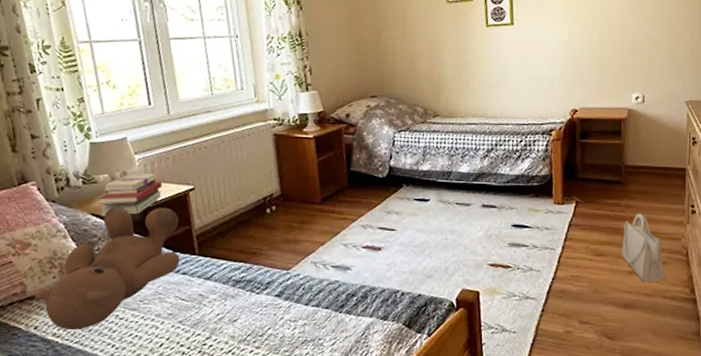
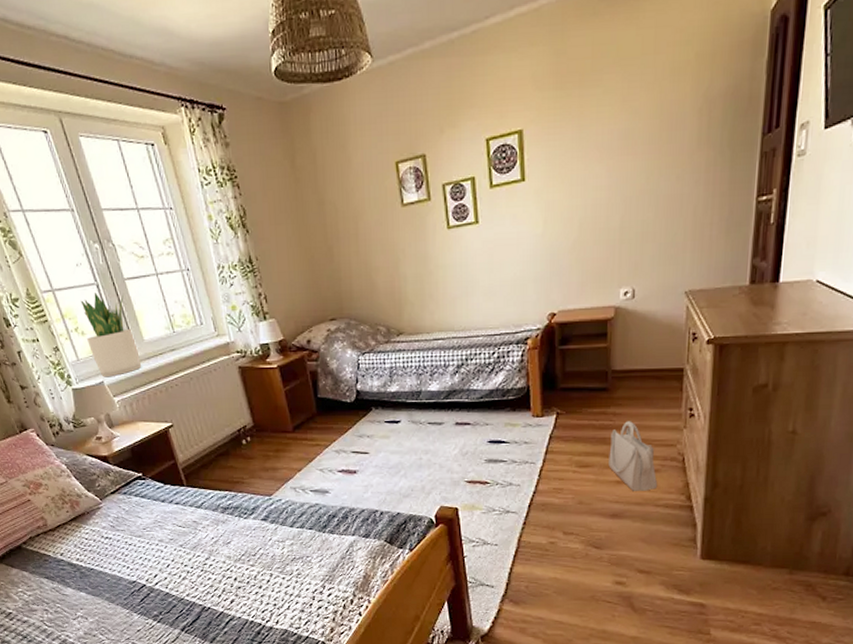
teddy bear: present [35,206,180,330] -> none [55,445,172,555]
books: present [98,173,163,217] -> none [90,414,145,456]
planter: none [117,48,172,134] -> present [80,293,142,378]

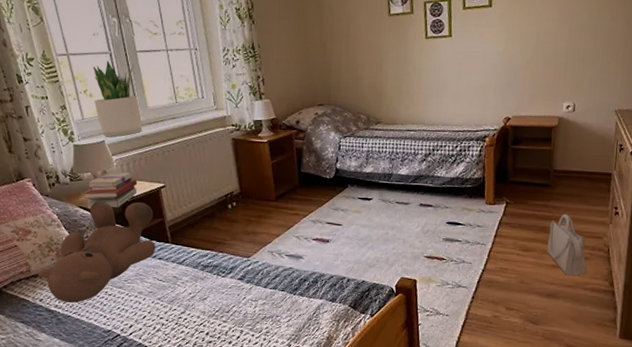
teddy bear: none [55,445,172,555] -> present [38,200,156,303]
books: none [90,414,145,456] -> present [84,172,138,209]

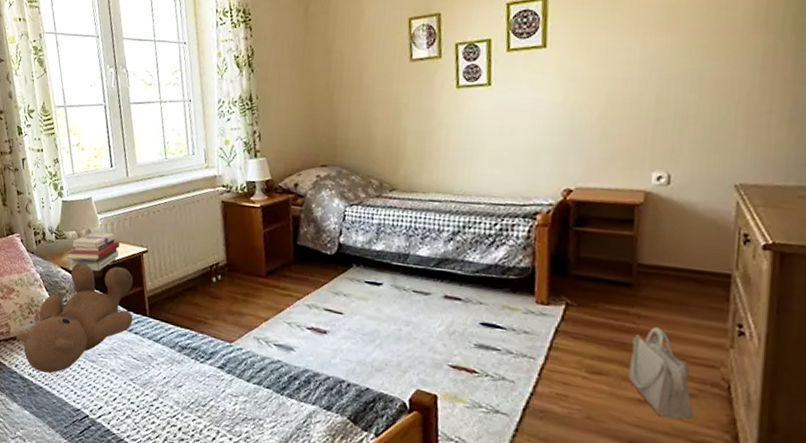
planter: present [93,60,143,138] -> none [85,113,130,194]

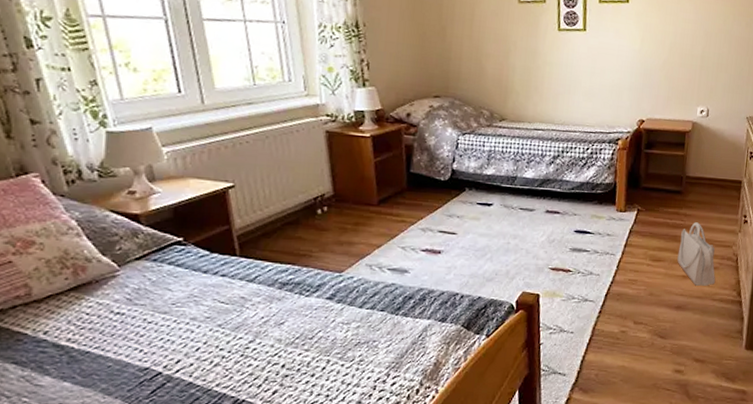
teddy bear: present [16,262,134,374] -> none [43,203,219,334]
books: present [67,232,120,272] -> none [118,167,197,214]

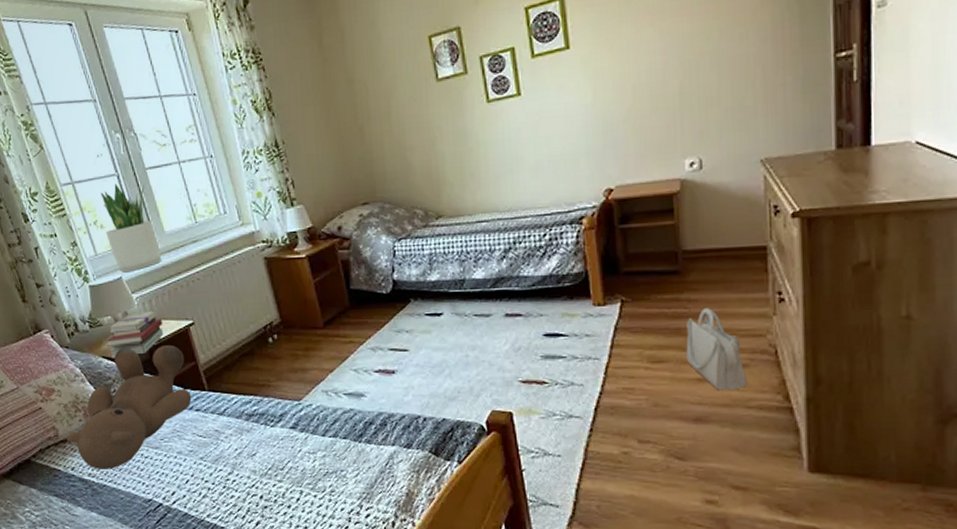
teddy bear: none [43,203,219,334] -> present [66,345,192,469]
books: none [118,167,197,214] -> present [106,311,164,359]
planter: none [139,28,207,124] -> present [100,184,162,273]

